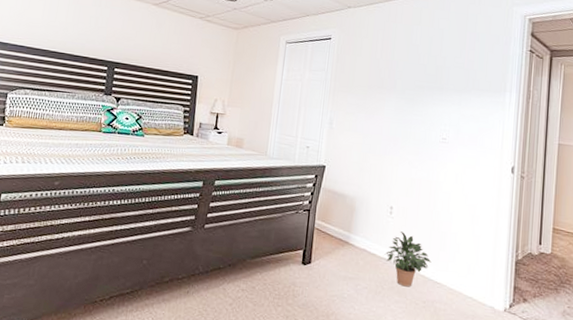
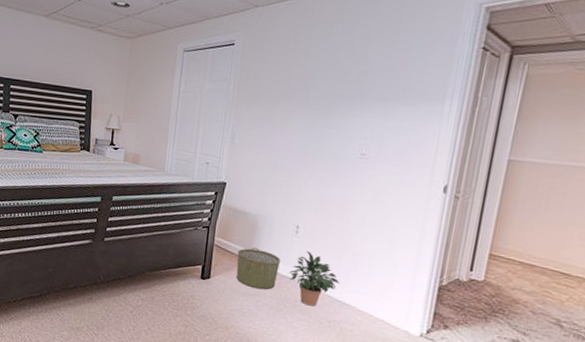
basket: none [336,230,377,273] -> present [236,248,280,290]

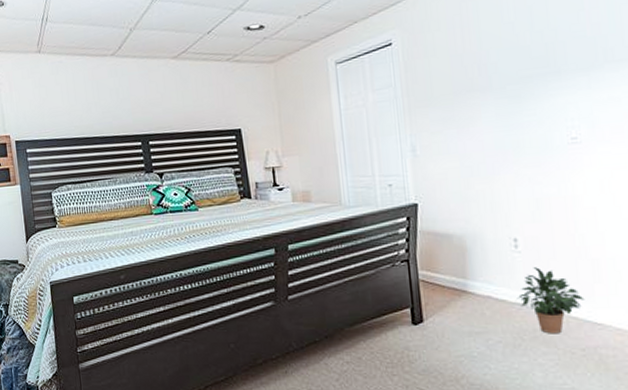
basket: present [236,248,280,290] -> none [449,275,505,325]

